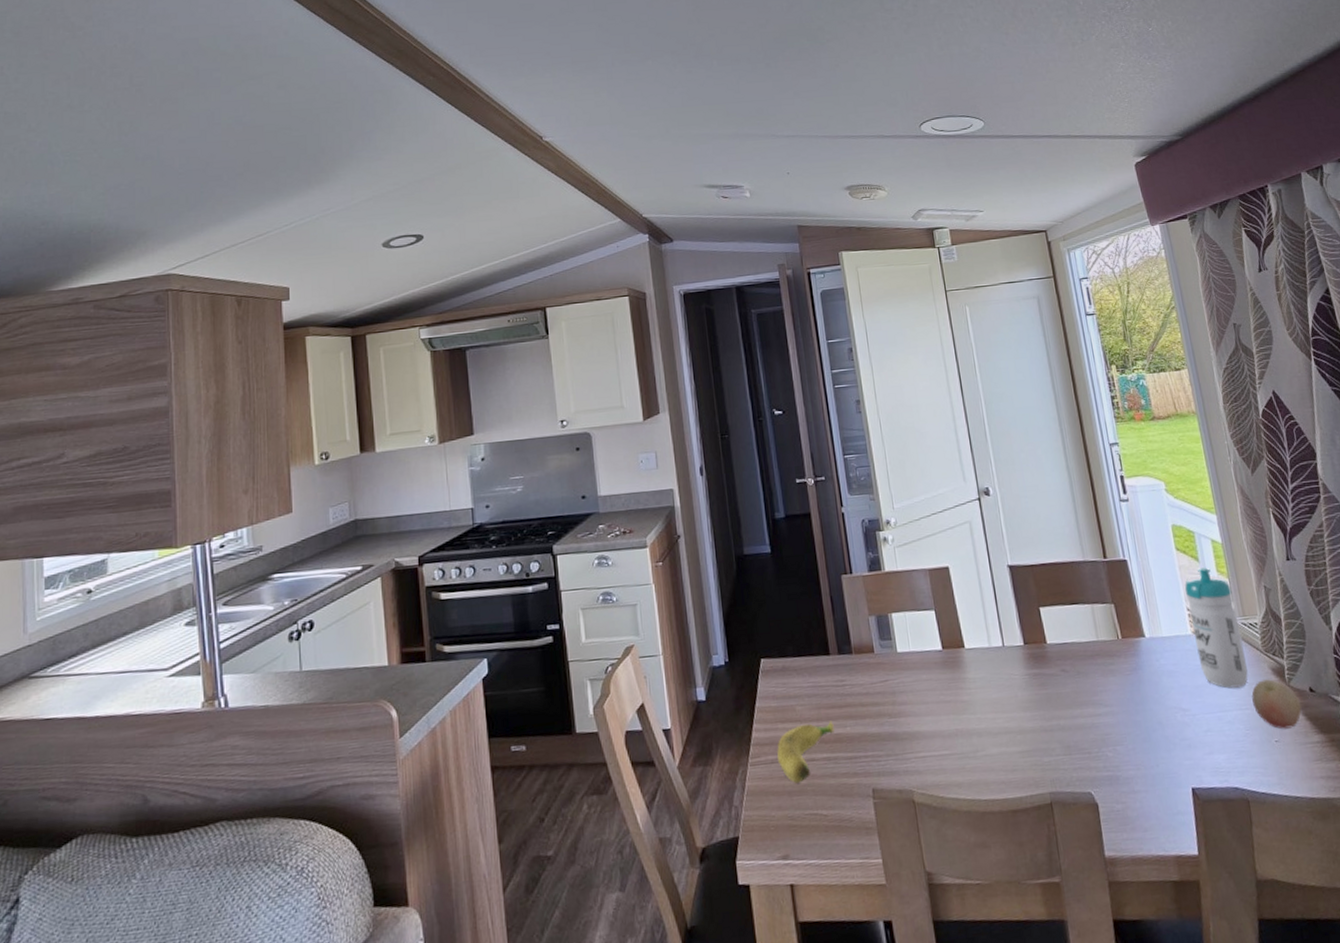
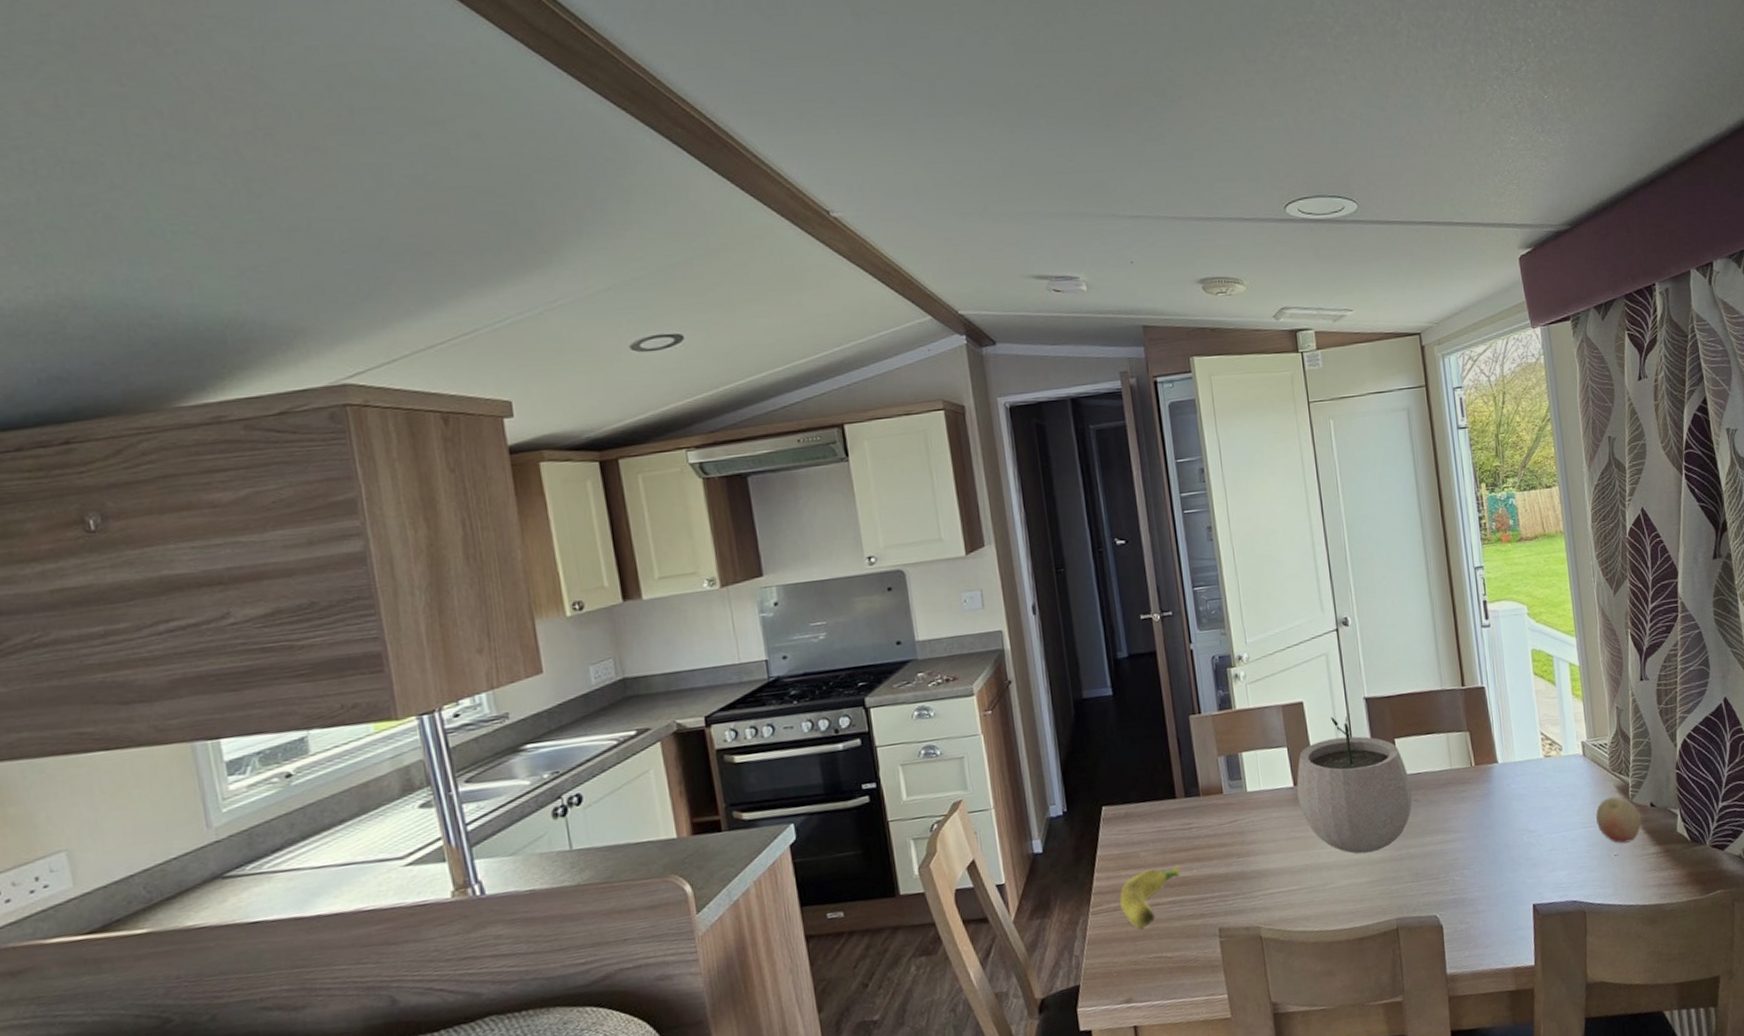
plant pot: none [945,580,1061,722] -> present [1296,713,1413,854]
water bottle: present [1184,567,1248,689] -> none [1539,690,1595,808]

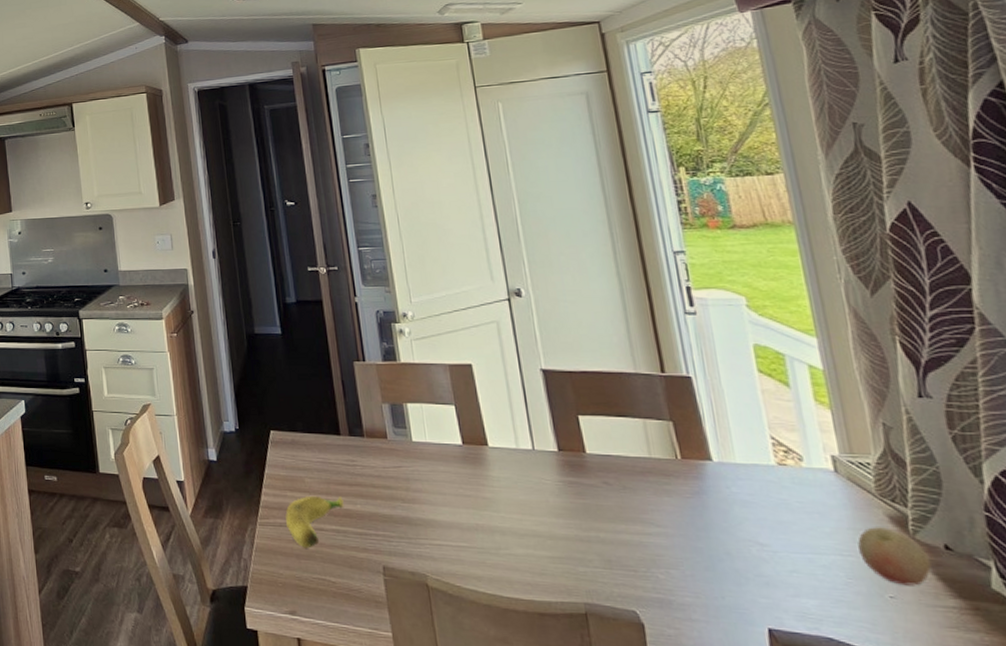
plant pot: present [1296,713,1413,854] -> none [465,383,602,528]

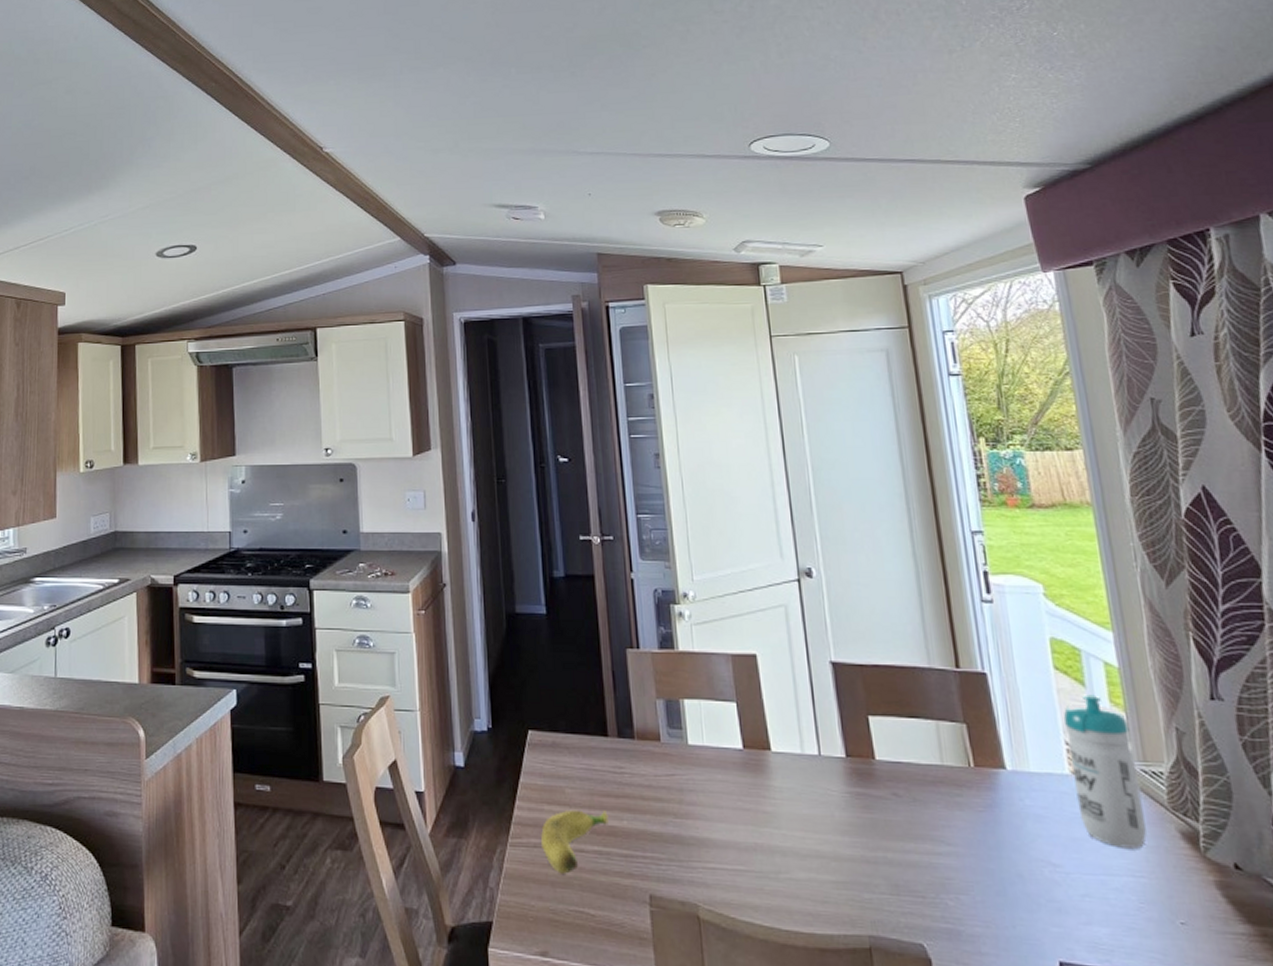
water bottle: none [768,394,855,531] -> present [1063,694,1147,849]
fruit: present [858,527,932,586] -> none [1150,844,1222,911]

